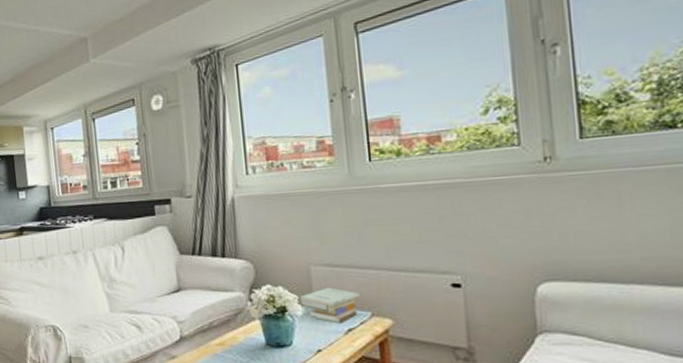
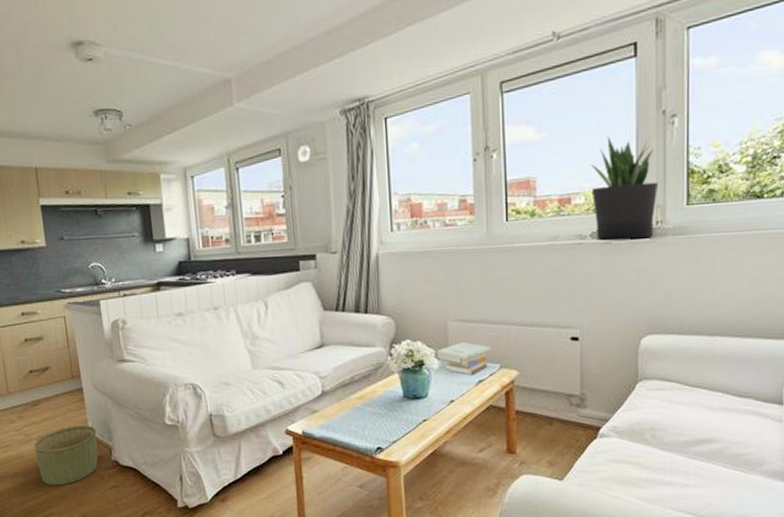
planter: none [460,70,544,180] -> present [590,136,659,242]

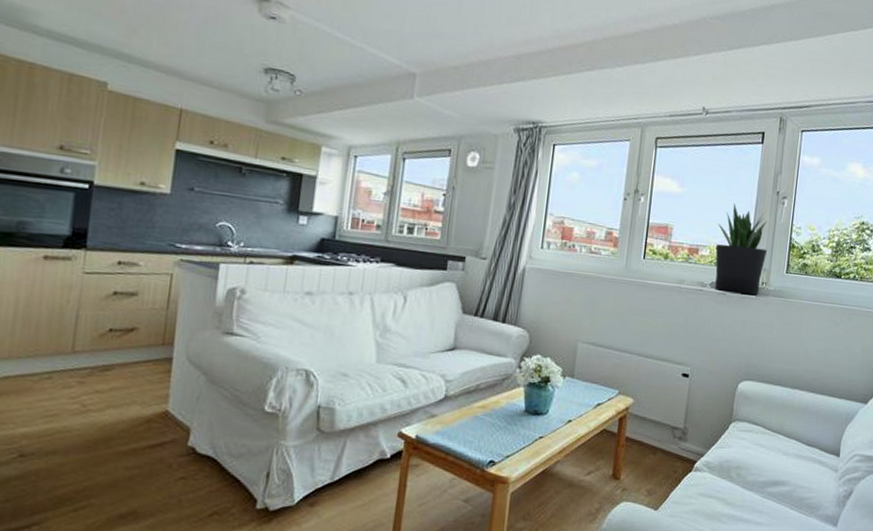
basket: present [34,425,98,486] -> none [88,400,177,471]
books: present [436,342,491,376] -> none [562,364,613,398]

